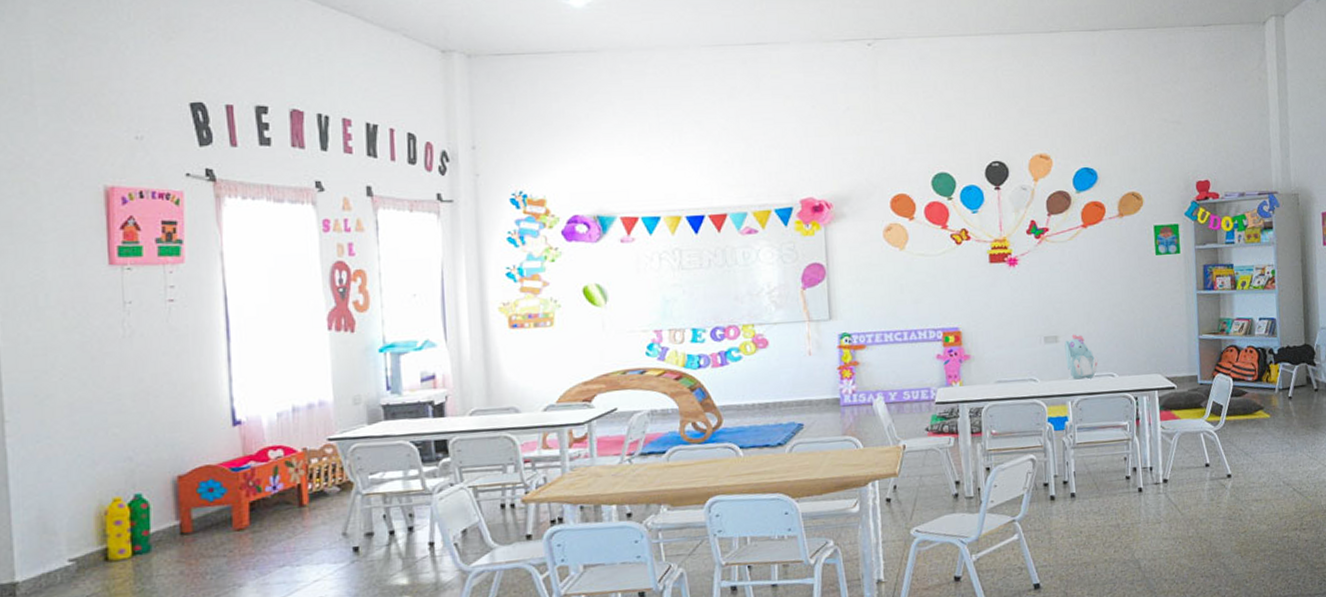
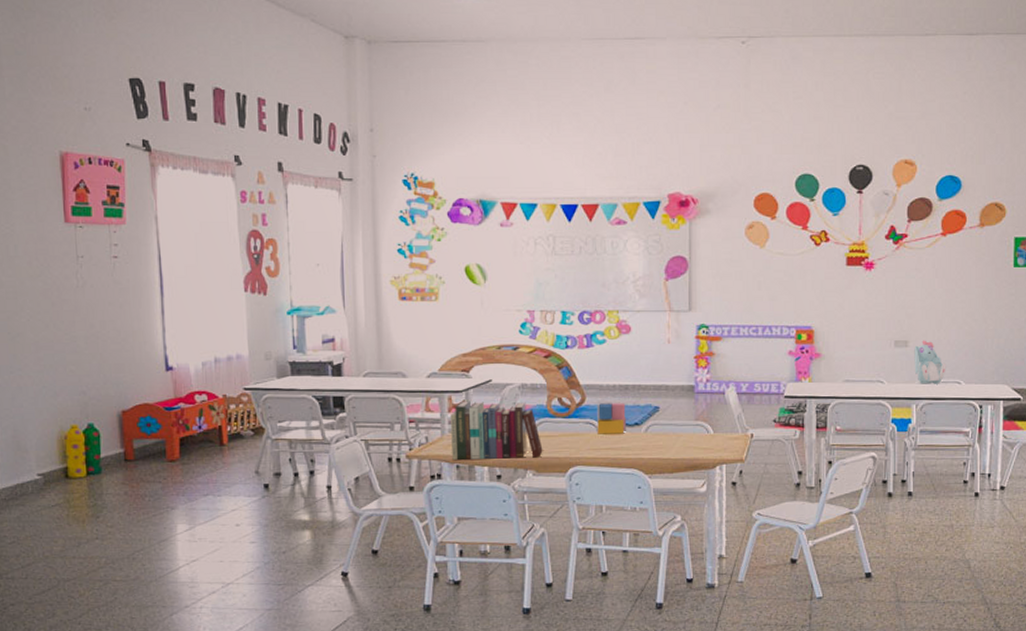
books: none [570,430,678,500] -> present [450,401,543,460]
toy blocks: none [735,422,770,459] -> present [597,402,627,434]

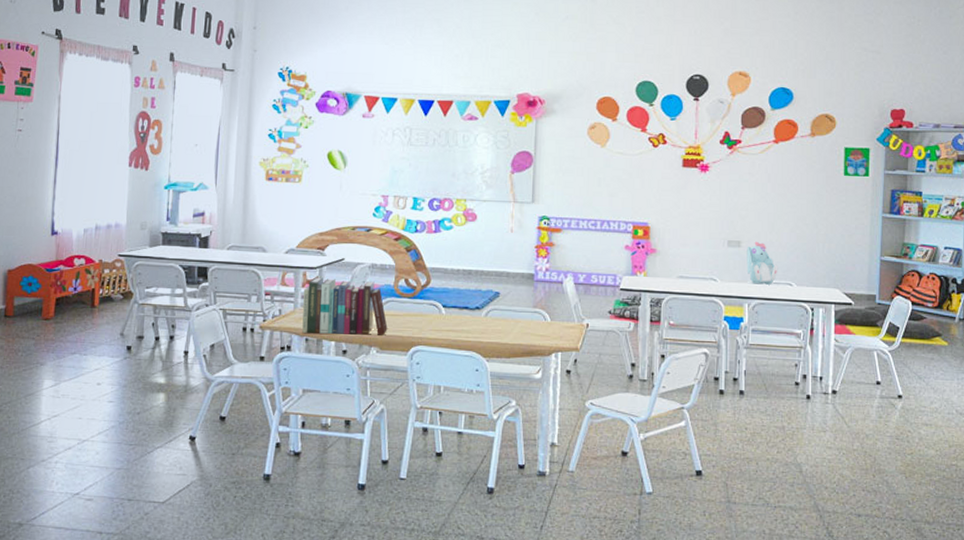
toy blocks: present [597,402,627,434] -> none [440,285,469,317]

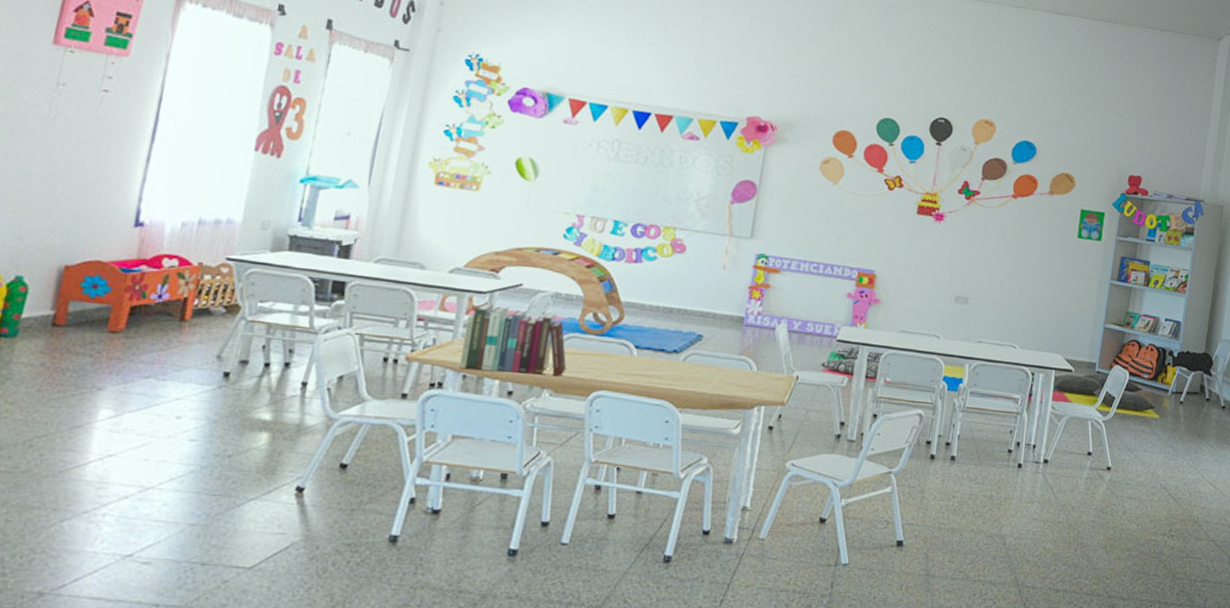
stuffed animal: present [747,241,778,285] -> none [971,299,1004,346]

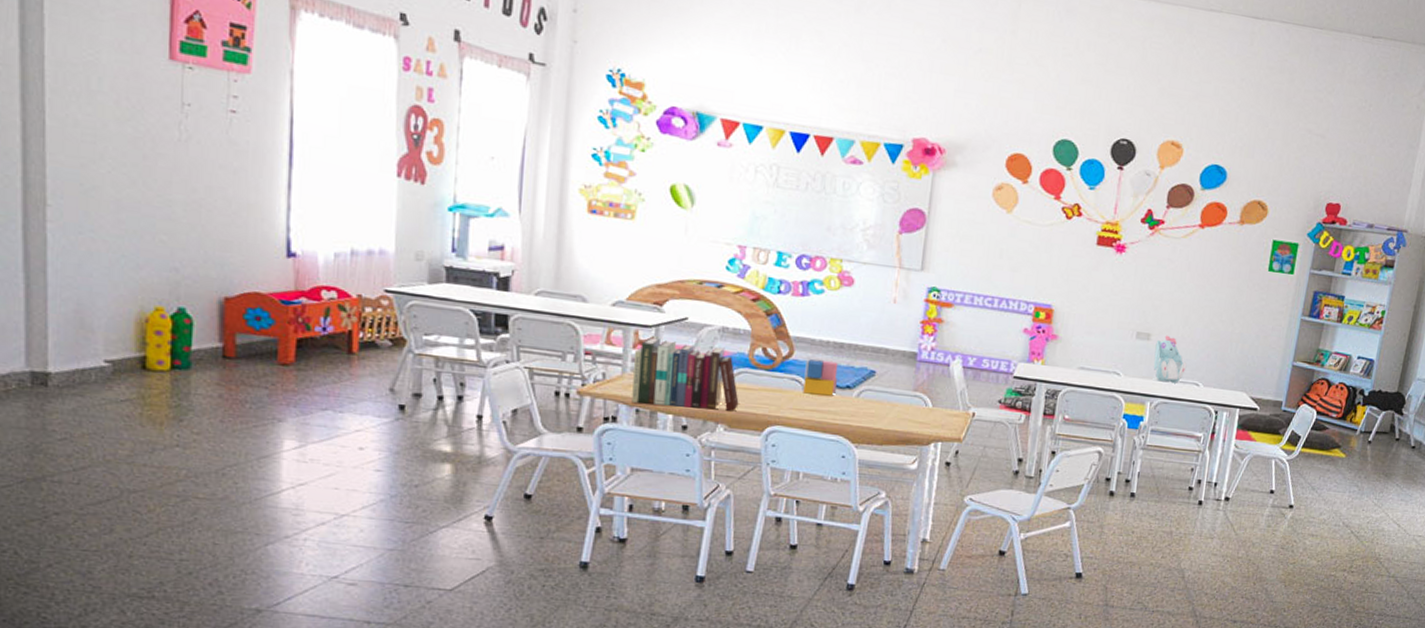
toy blocks: none [630,323,667,360] -> present [803,358,839,396]
stuffed animal: none [971,299,1004,346] -> present [1153,335,1187,383]

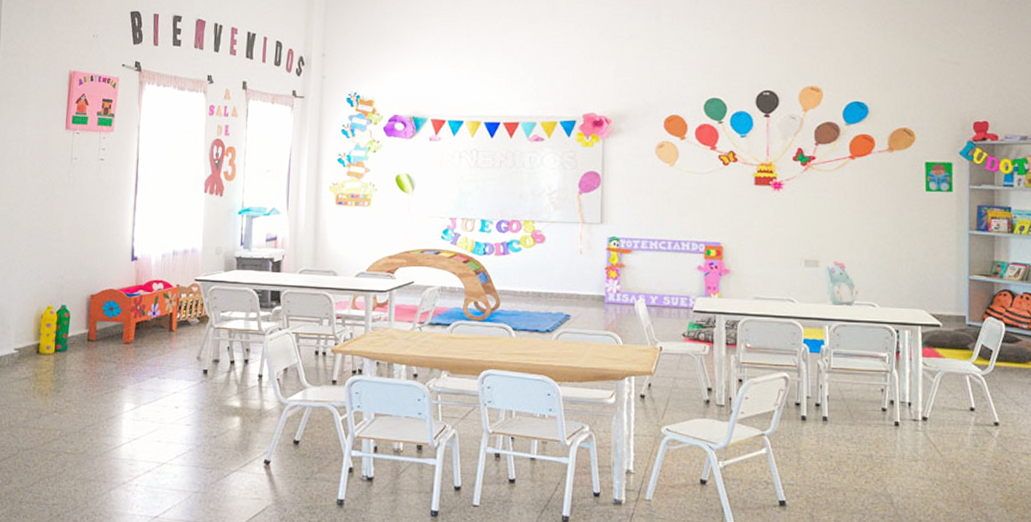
books: present [632,337,739,411] -> none [373,300,458,359]
toy blocks: present [803,358,839,396] -> none [510,308,539,340]

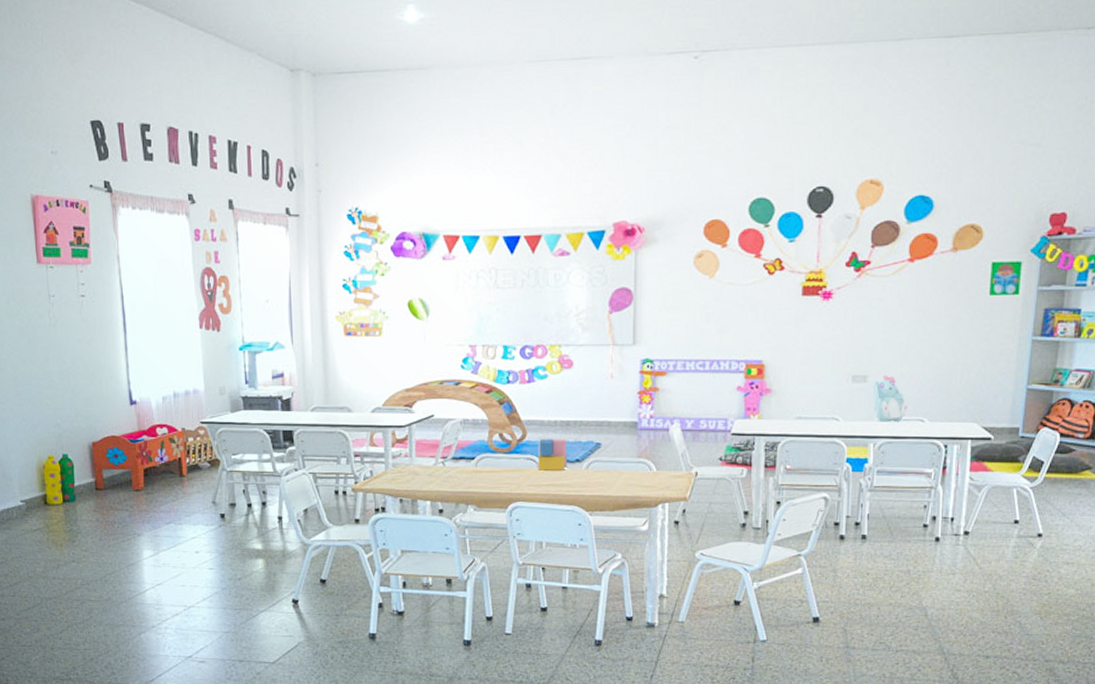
toy blocks: none [510,308,539,340] -> present [538,438,568,471]

